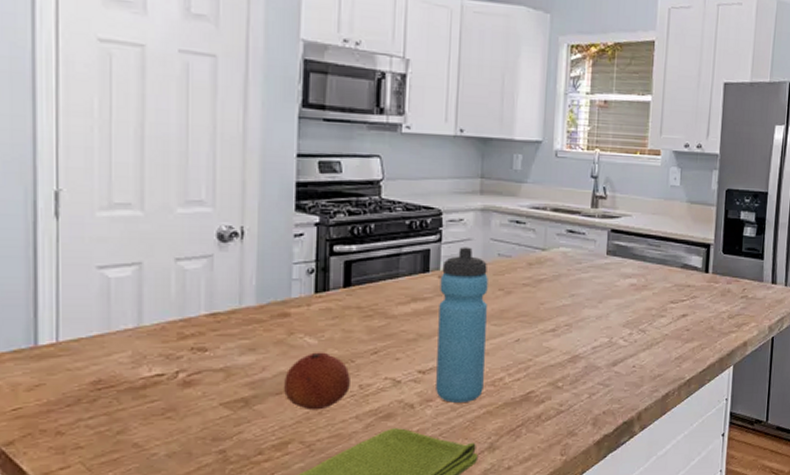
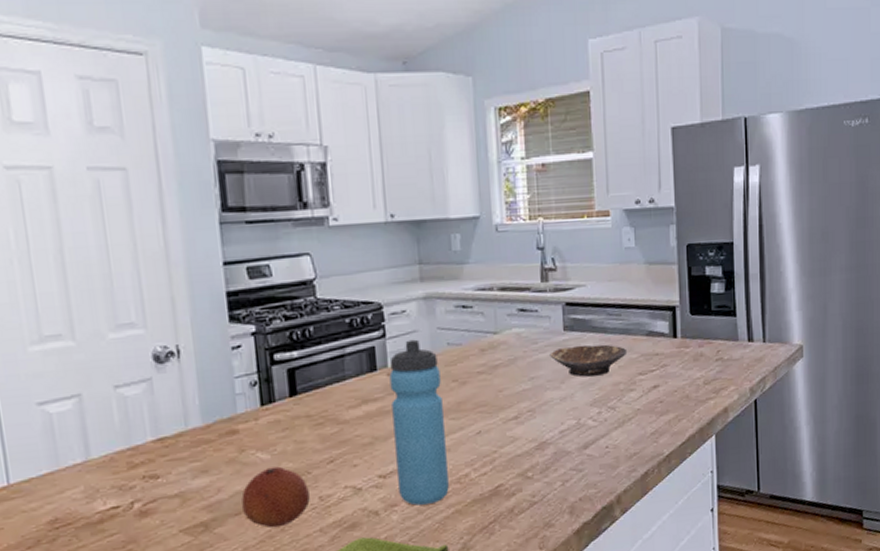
bowl: none [591,270,663,299] -> present [549,344,628,377]

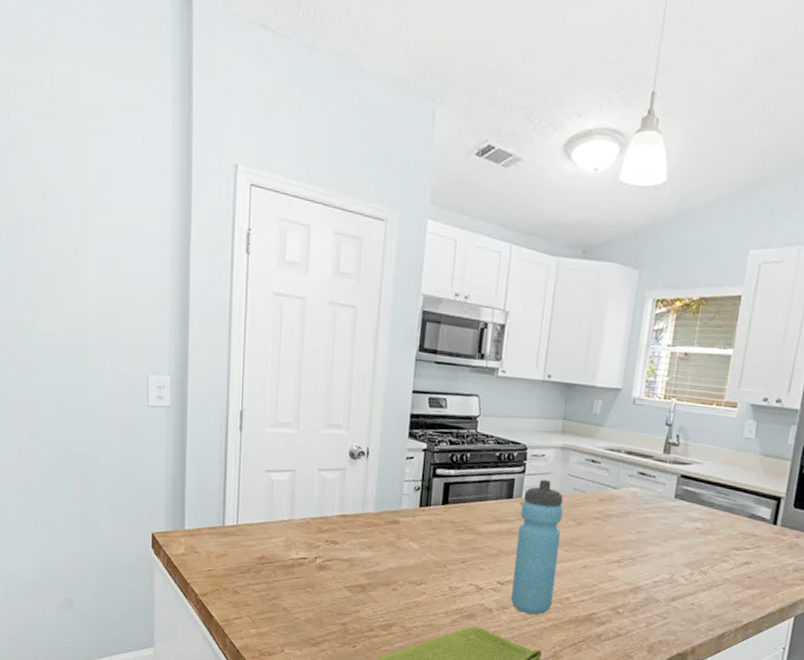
fruit: present [241,466,310,528] -> none [392,555,443,603]
bowl: present [549,344,628,377] -> none [658,512,728,543]

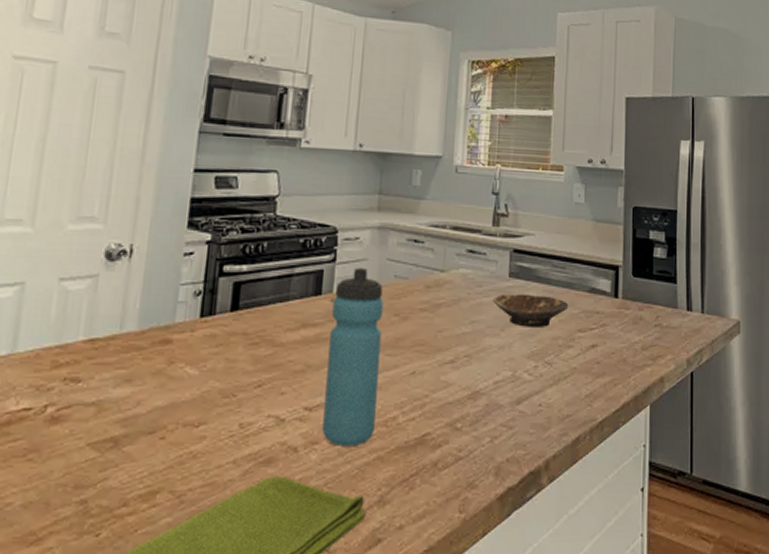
bowl: none [658,512,728,543] -> present [492,293,569,327]

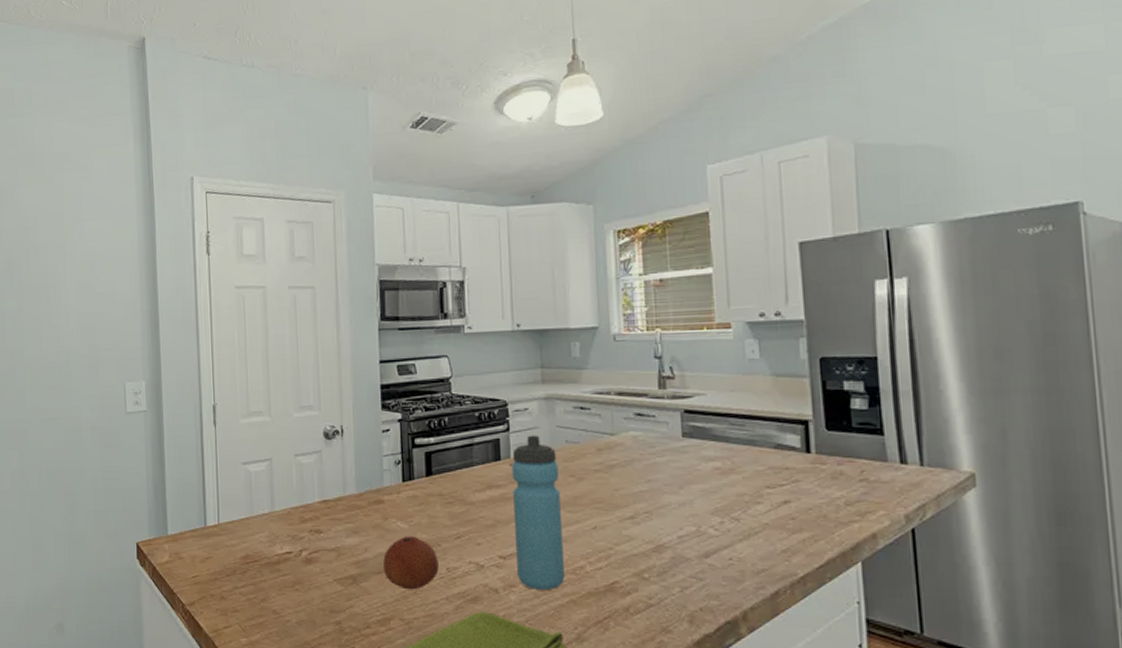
fruit: none [158,384,231,453] -> present [383,536,439,590]
bowl: present [492,293,569,327] -> none [667,452,753,485]

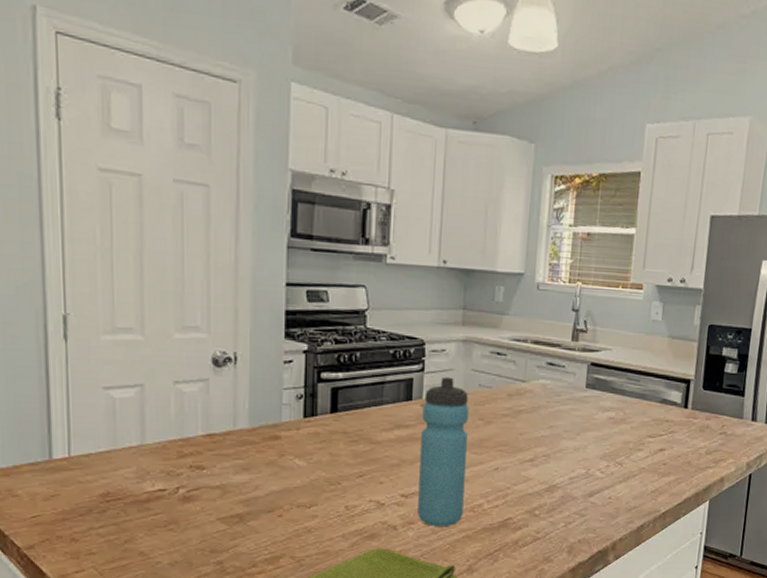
fruit: present [383,536,439,590] -> none [276,474,337,528]

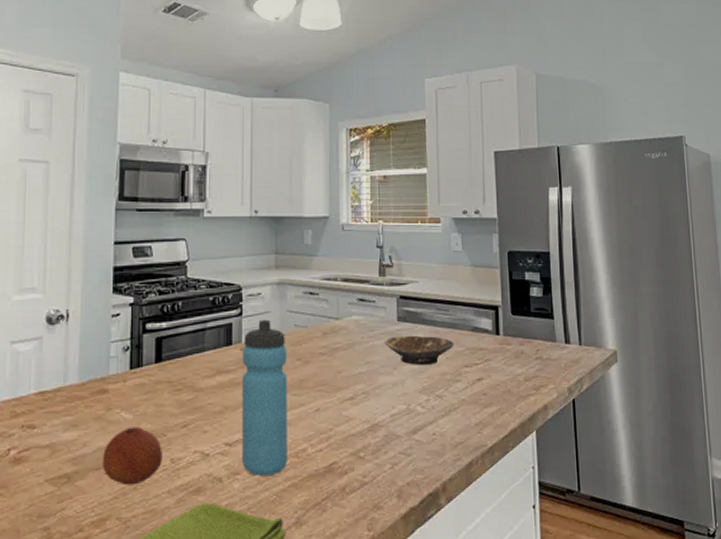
fruit: none [276,474,337,528] -> present [103,426,162,486]
bowl: none [570,403,641,433] -> present [384,335,454,365]

